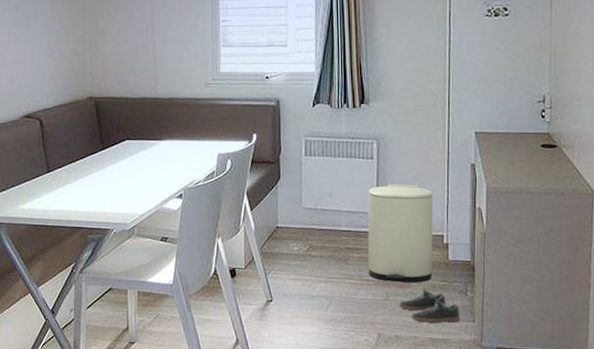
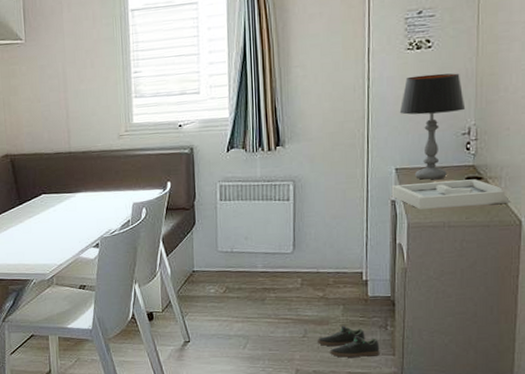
pedal bin: present [367,183,434,283] -> none [284,223,352,320]
decorative tray: none [471,147,584,174] -> present [391,179,511,209]
table lamp: none [478,41,541,146] -> present [399,73,466,180]

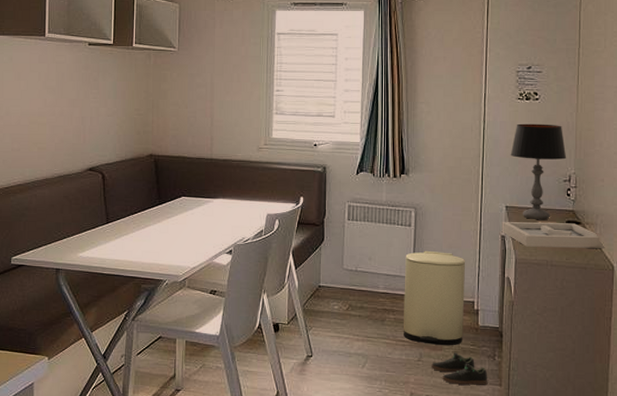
pedal bin: none [284,223,352,320] -> present [403,250,466,346]

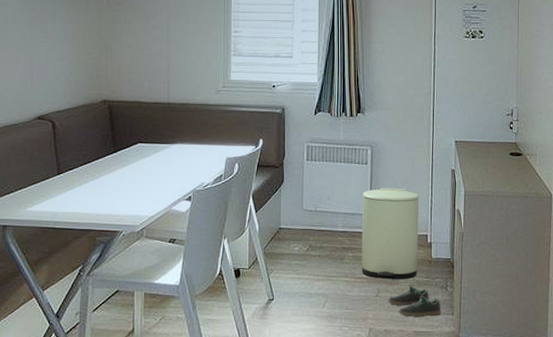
decorative tray: present [501,222,605,249] -> none [452,155,544,179]
table lamp: present [510,123,567,220] -> none [458,60,509,153]

